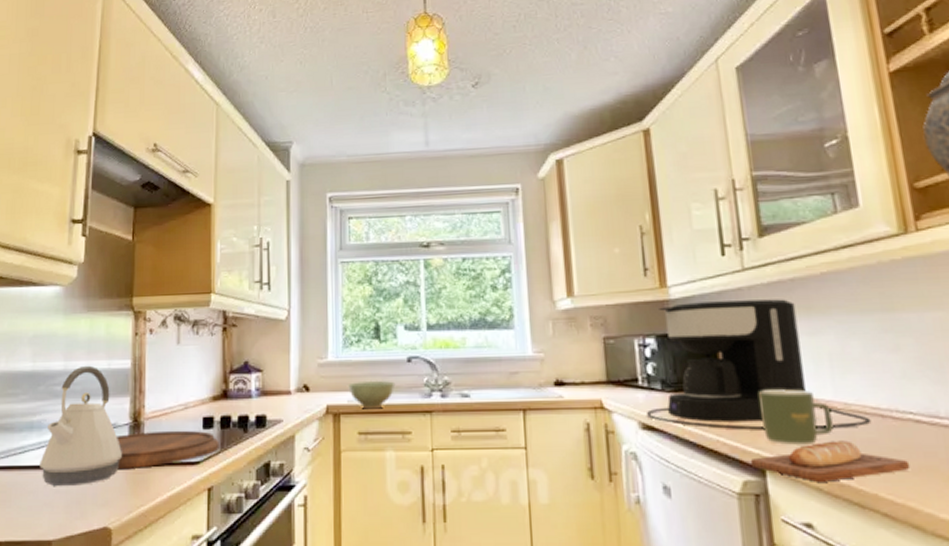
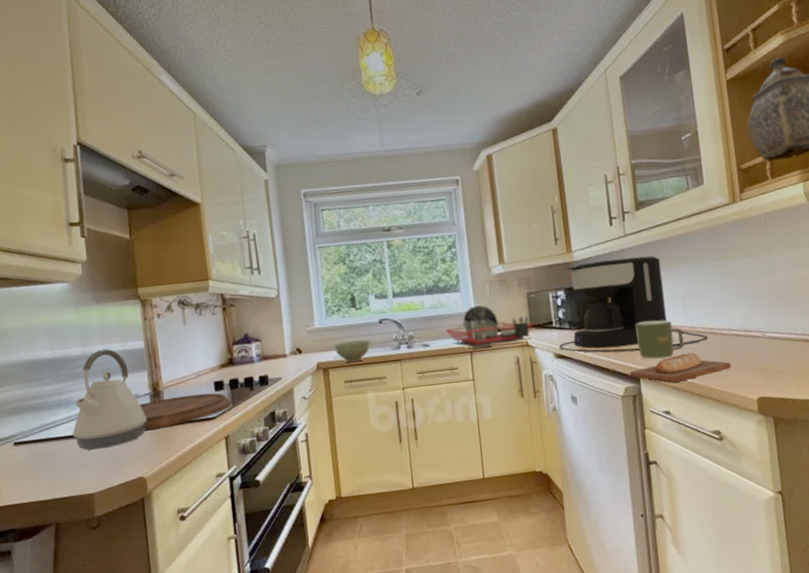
dish rack: none [491,349,612,405] -> present [445,305,534,348]

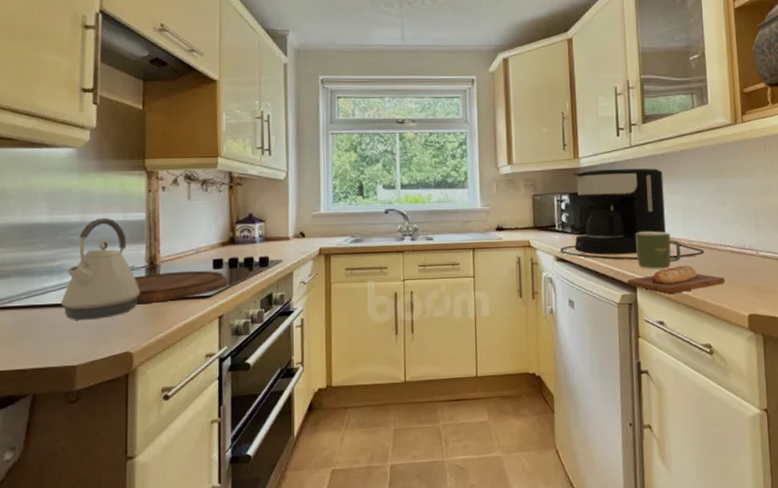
bowl: present [333,339,371,364] -> none [337,228,376,252]
dish rack: present [445,305,534,348] -> none [450,203,537,245]

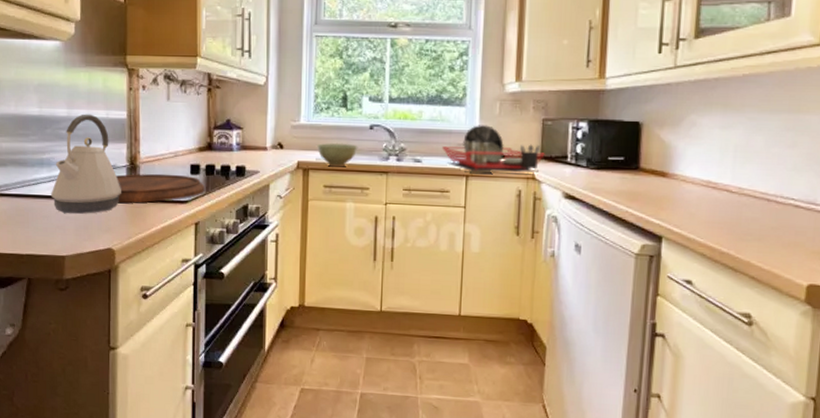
bowl: none [337,228,376,252] -> present [317,142,358,168]
dish rack: none [450,203,537,245] -> present [441,125,545,174]
coffee maker: present [561,168,705,260] -> none [571,93,758,208]
bread loaf: present [627,265,726,294] -> none [650,217,782,250]
mug: present [635,231,681,270] -> none [666,172,727,221]

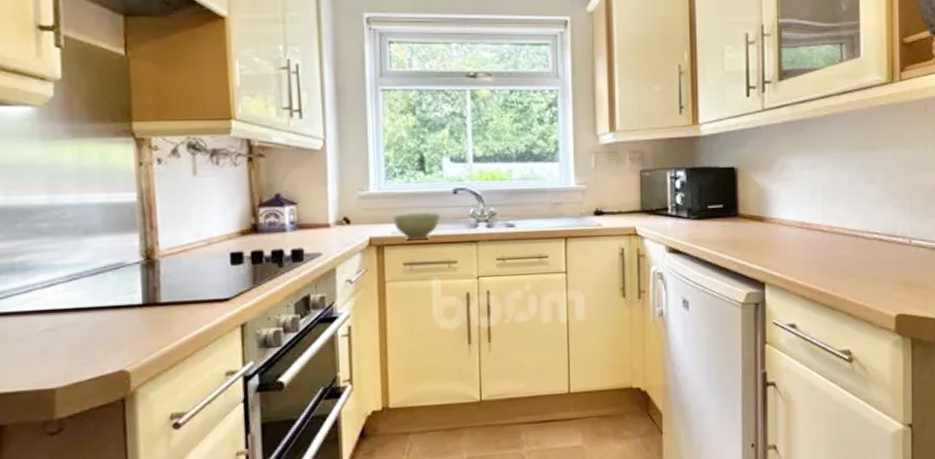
kettle: present [51,114,121,215] -> none [29,199,135,333]
cutting board: present [115,173,205,204] -> none [125,266,251,311]
dish rack: present [441,125,545,174] -> none [536,181,645,233]

